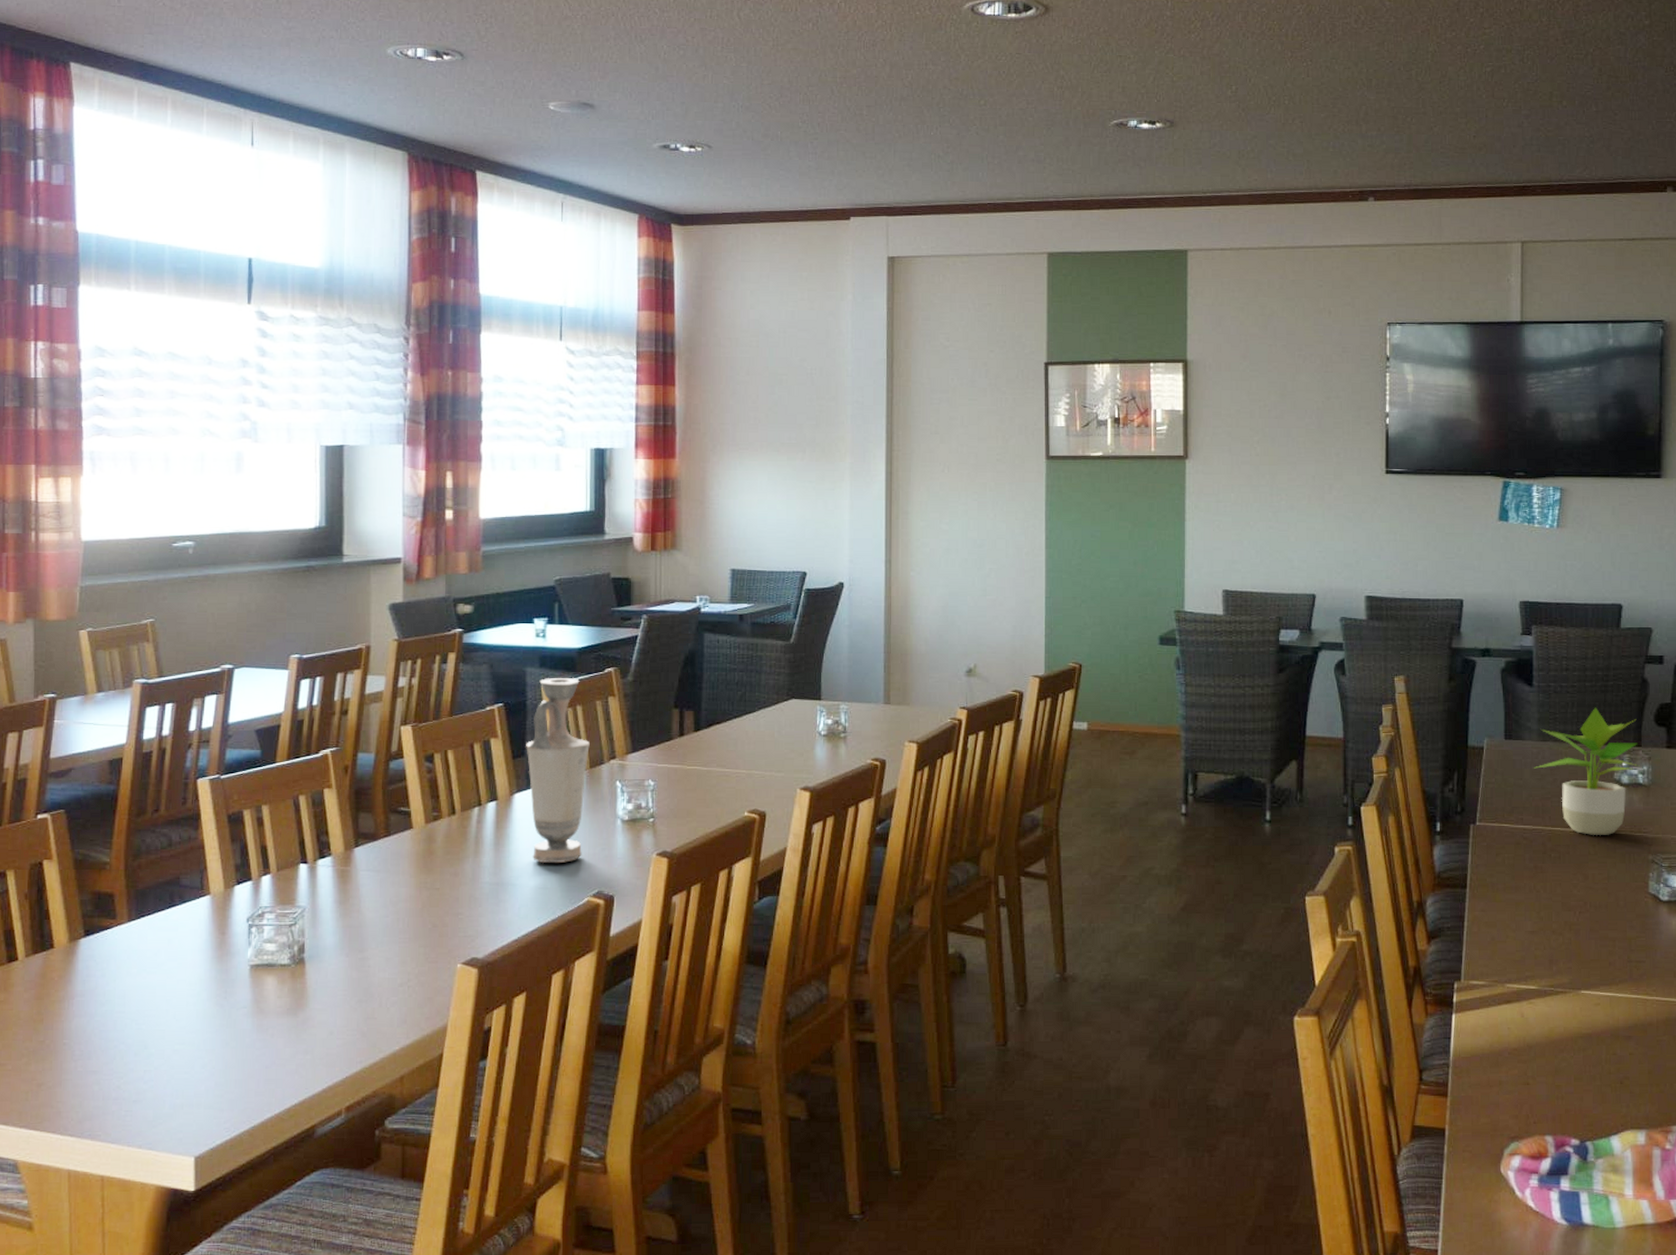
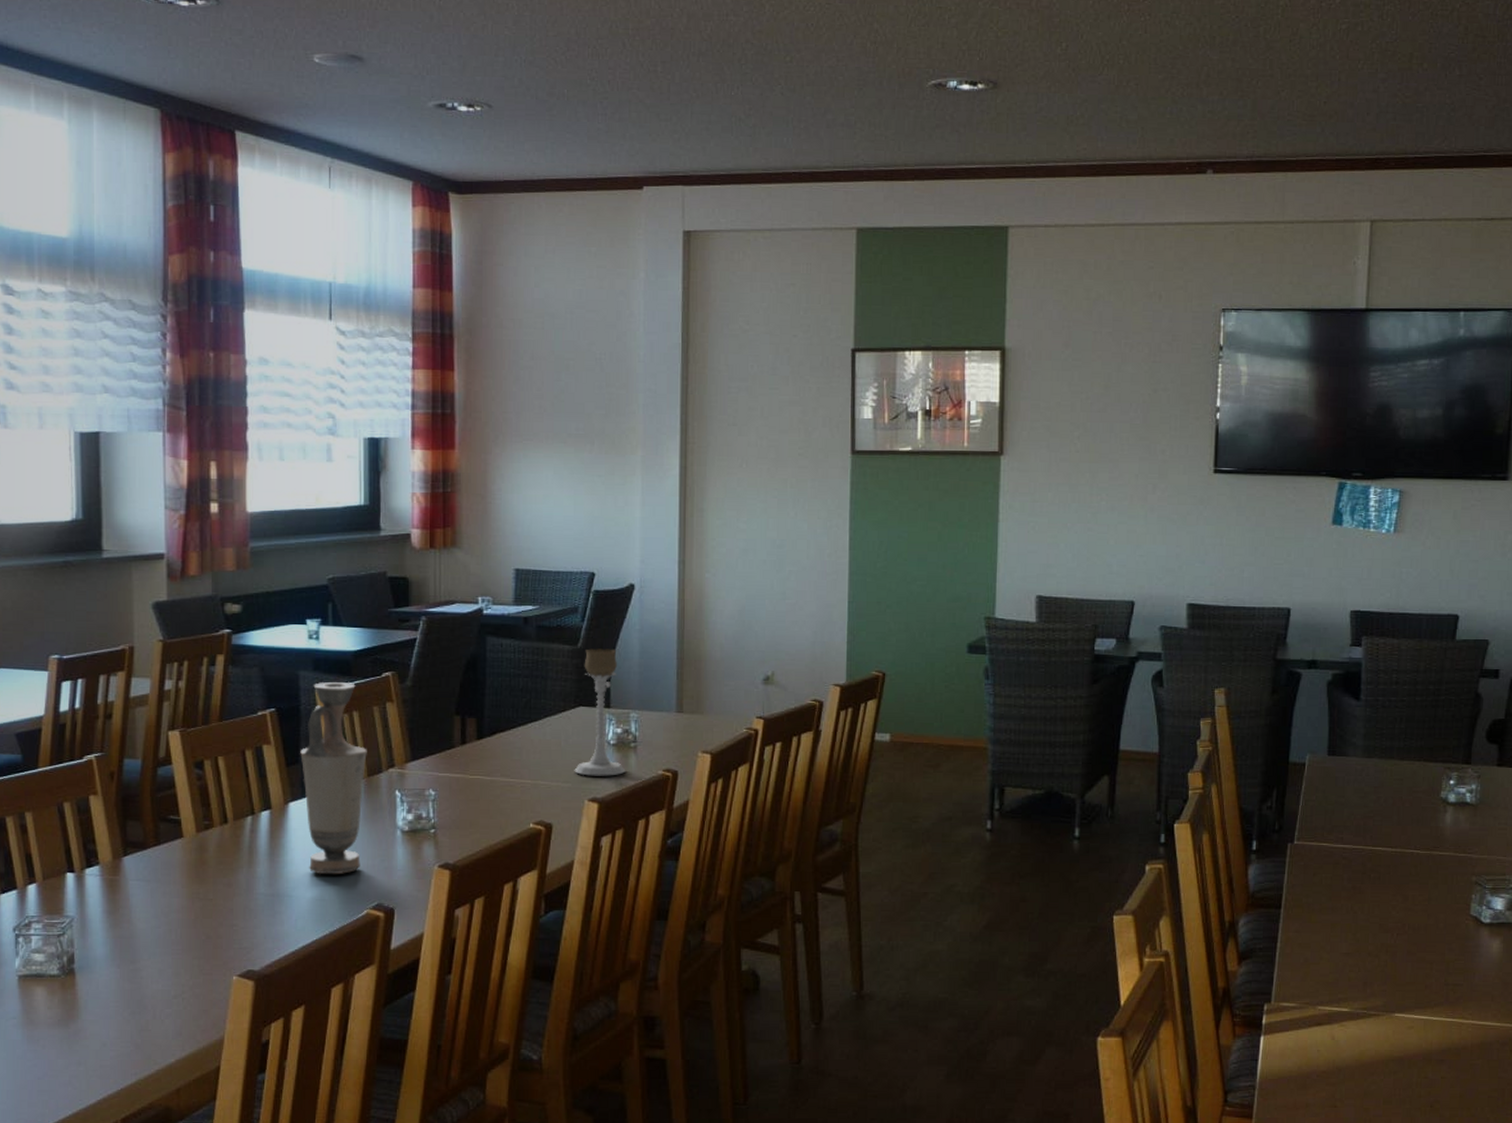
candle holder: none [787,644,836,766] -> present [574,648,626,776]
potted plant: present [1534,707,1640,836] -> none [1357,723,1468,857]

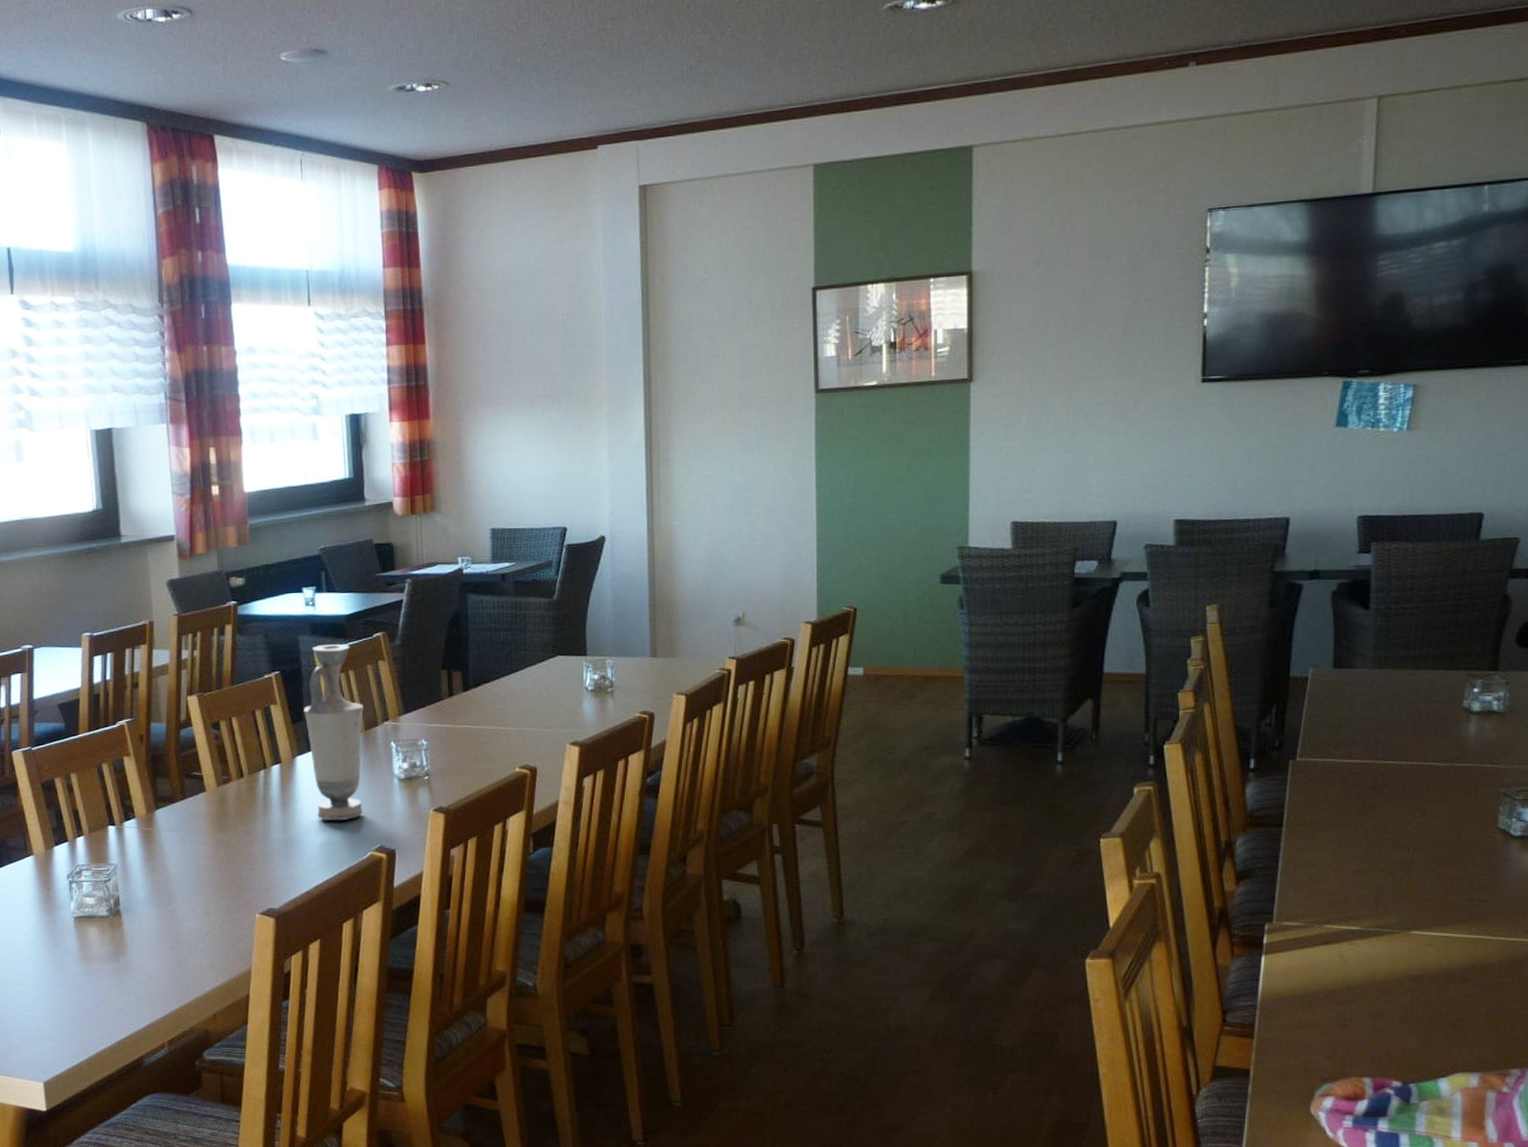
candle holder: present [574,648,626,776] -> none [555,599,604,721]

